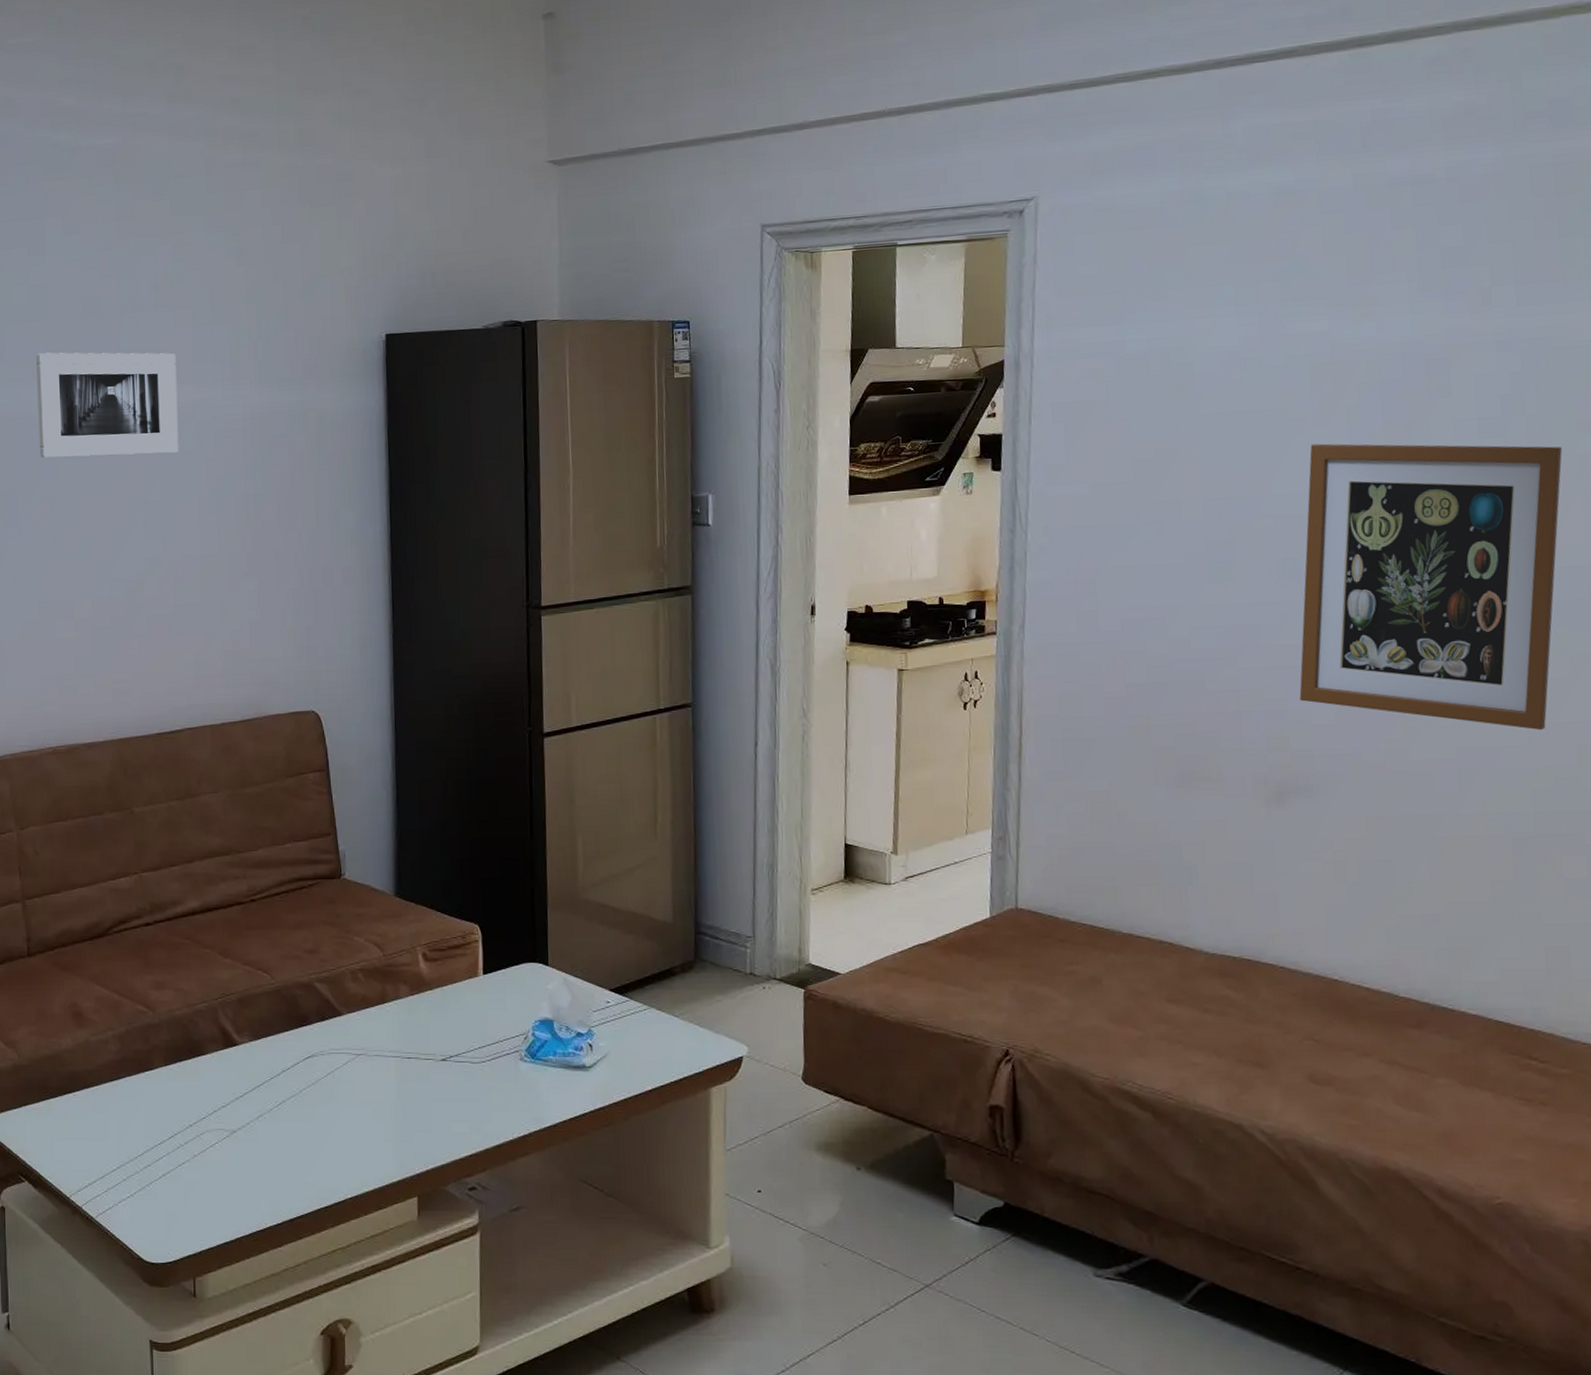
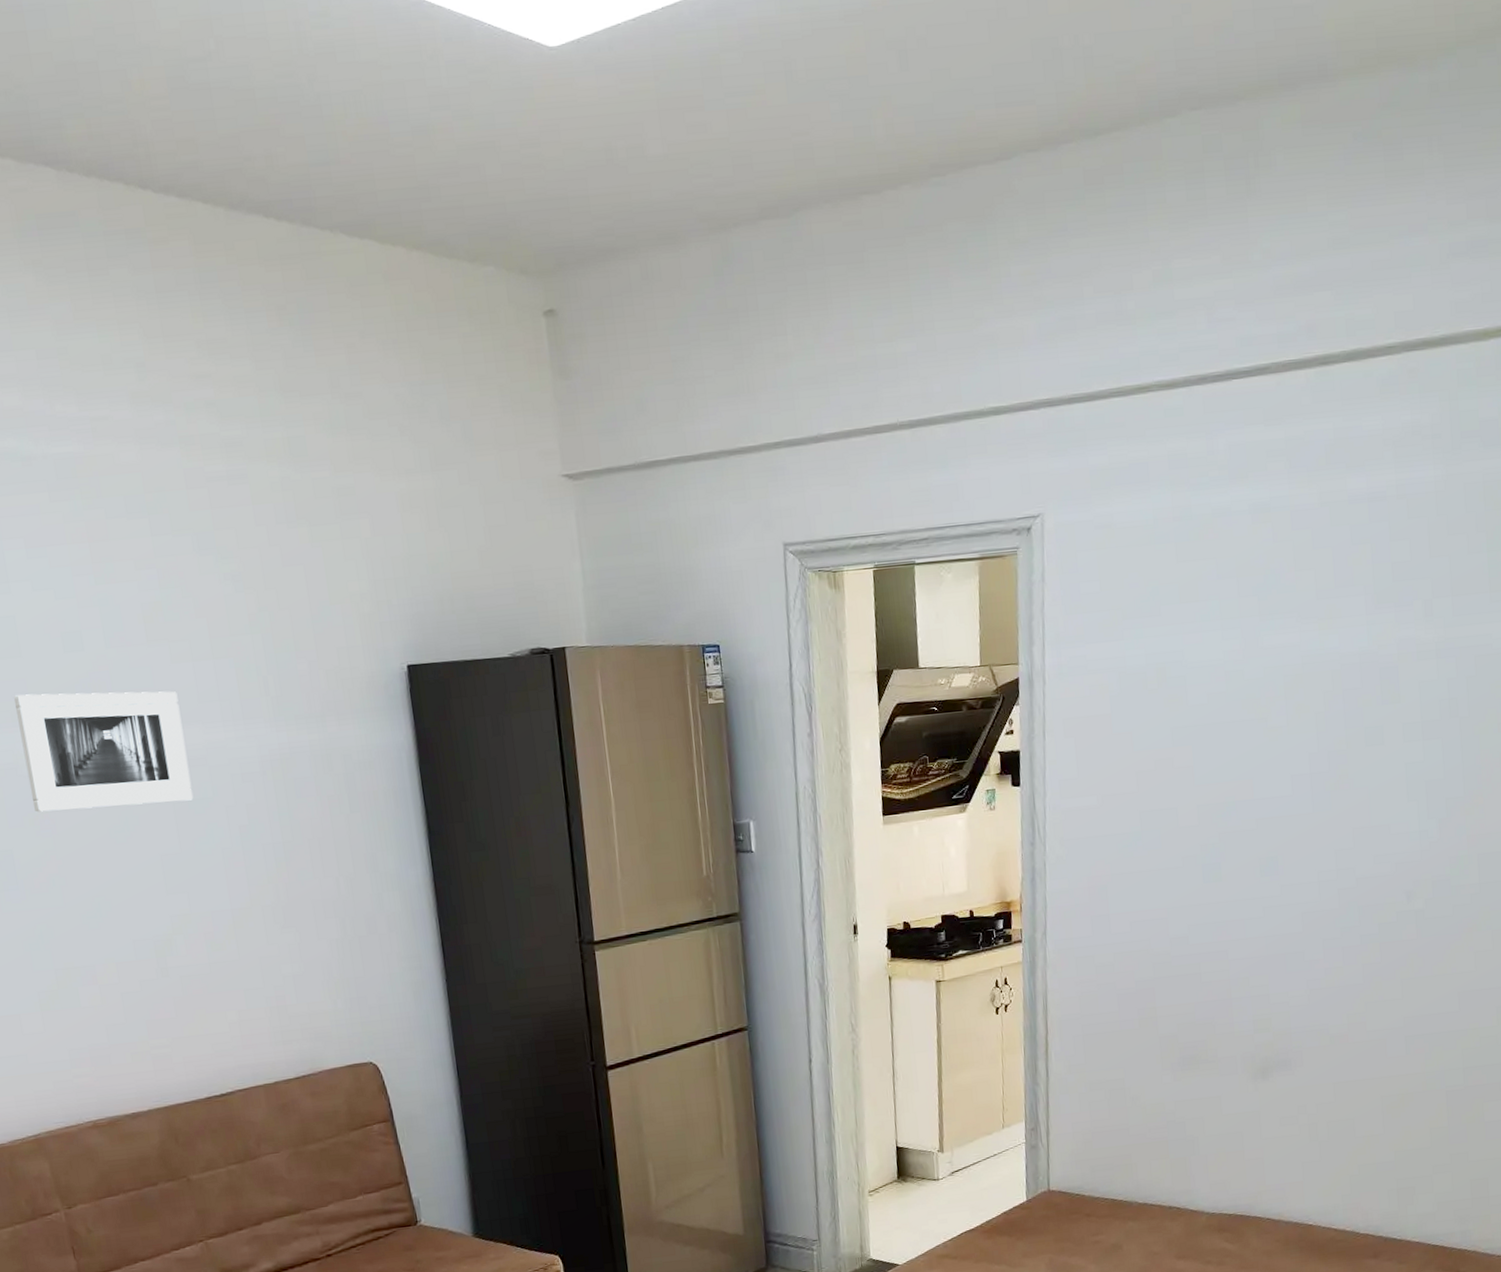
wall art: present [1299,443,1562,731] -> none [1279,745,1487,997]

